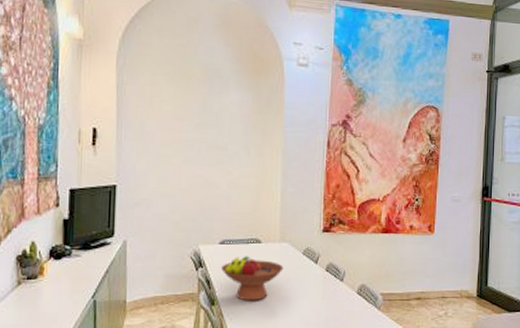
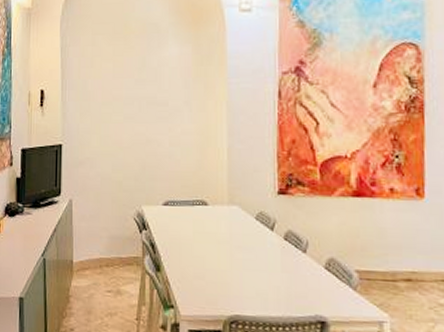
fruit bowl: present [221,256,284,301] -> none [166,219,234,270]

